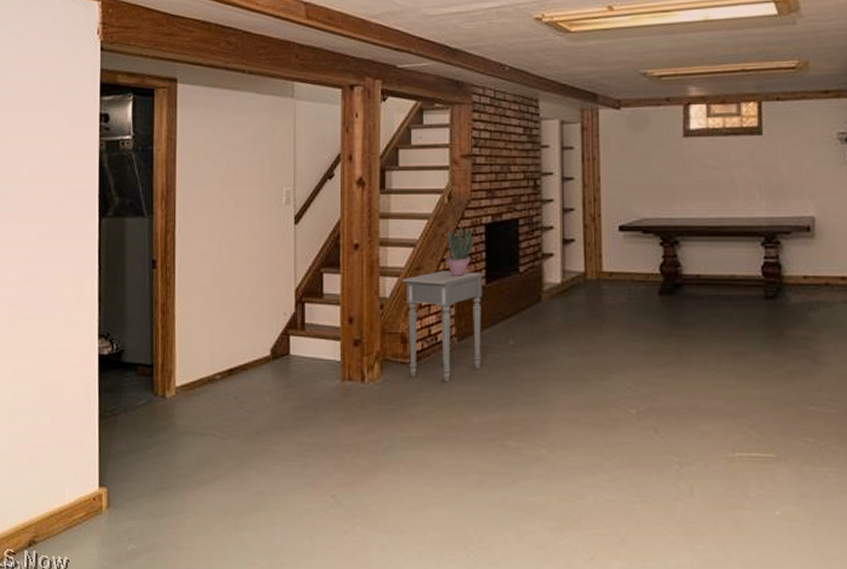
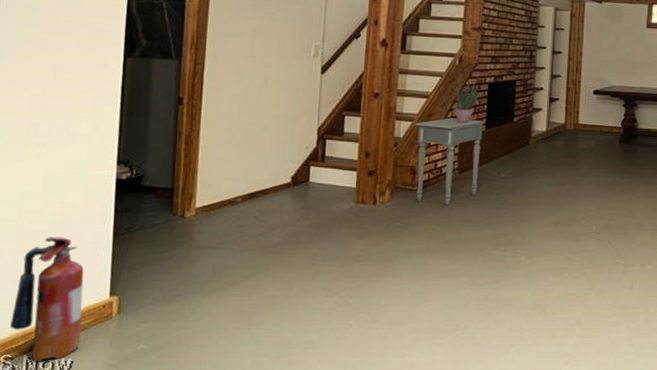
fire extinguisher: none [11,419,75,559] -> present [10,237,84,362]

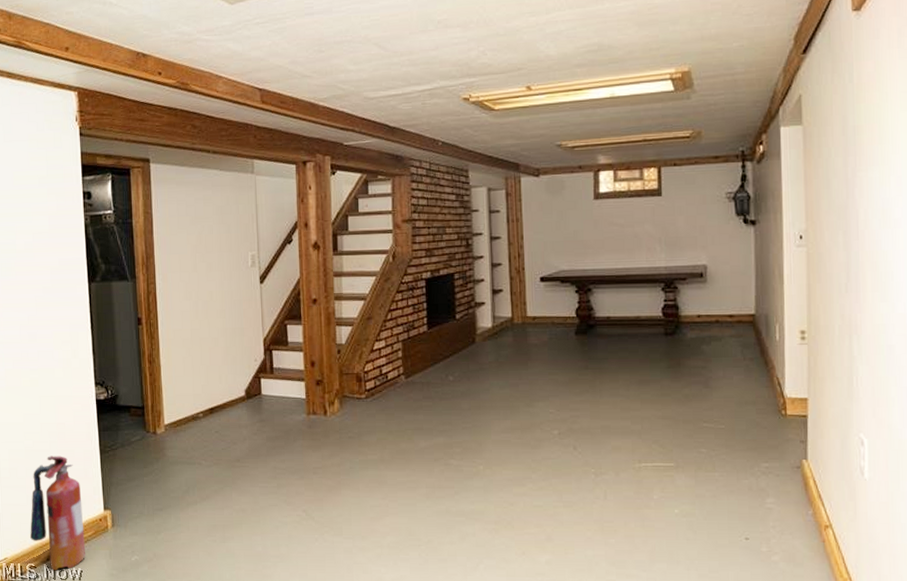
side table: present [414,118,485,206] -> none [355,319,426,414]
potted plant: present [453,83,480,124] -> none [392,280,417,325]

